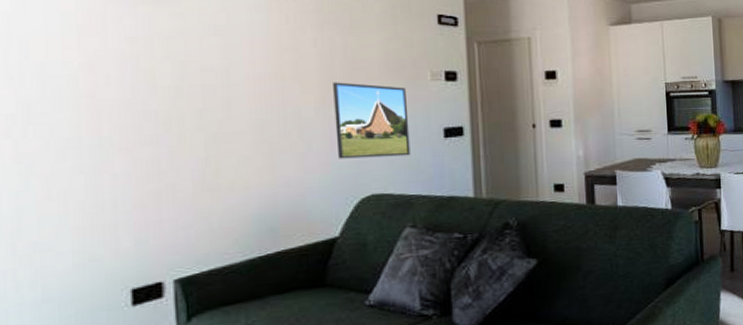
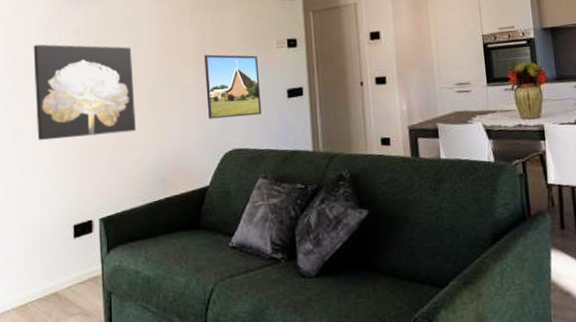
wall art: none [55,50,231,181] -> present [33,44,136,141]

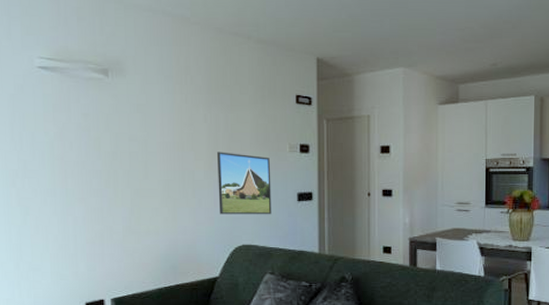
wall art: present [33,44,136,141] -> none [40,123,147,221]

